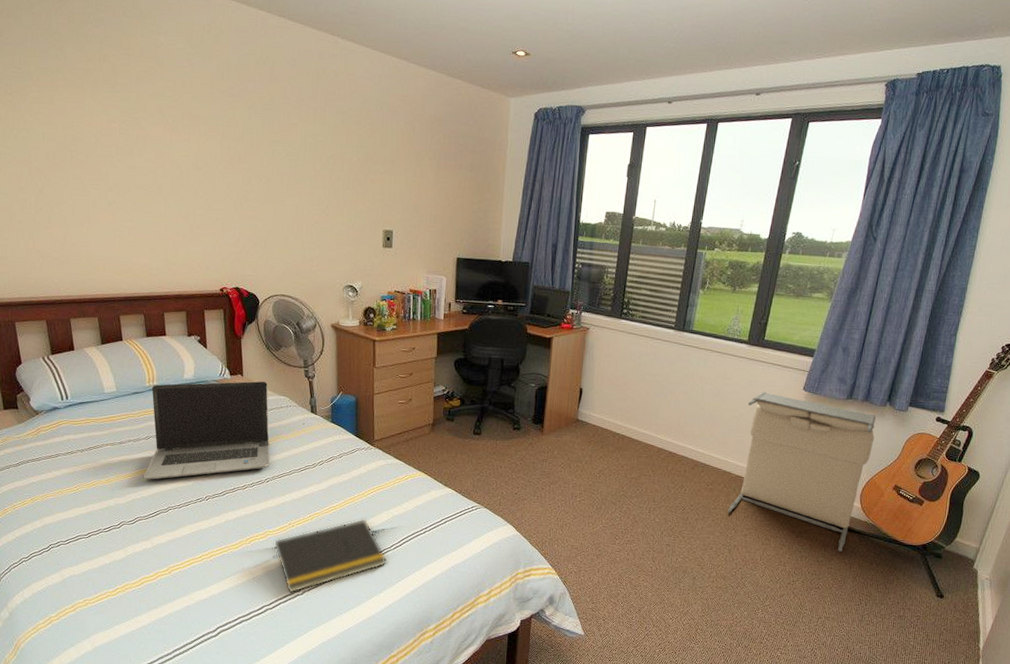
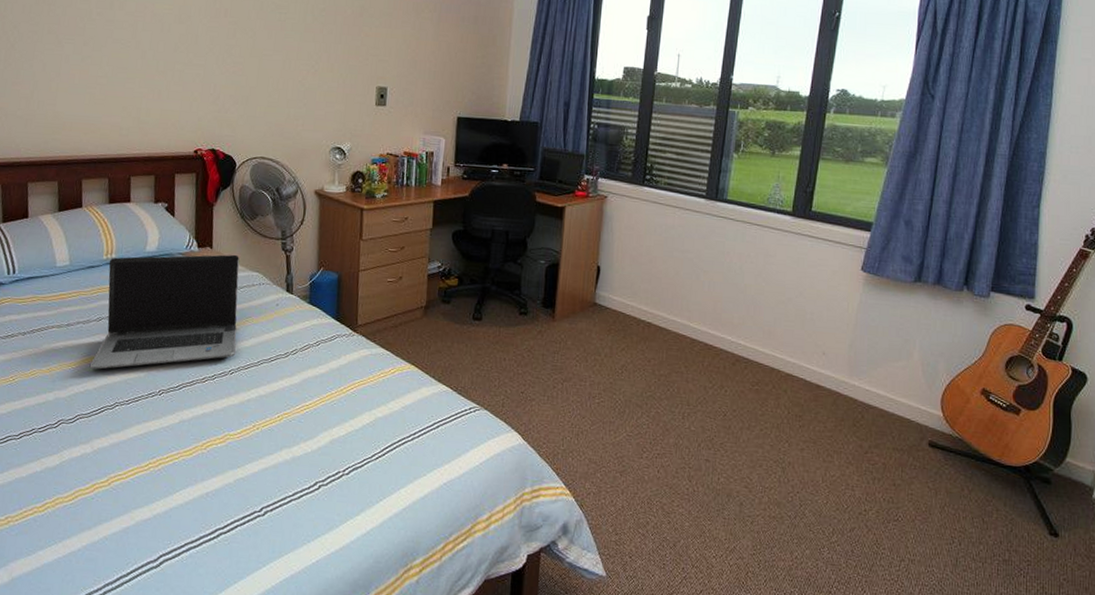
notepad: present [273,519,388,594] -> none [231,421,368,514]
laundry hamper: present [727,391,876,552] -> none [778,271,952,473]

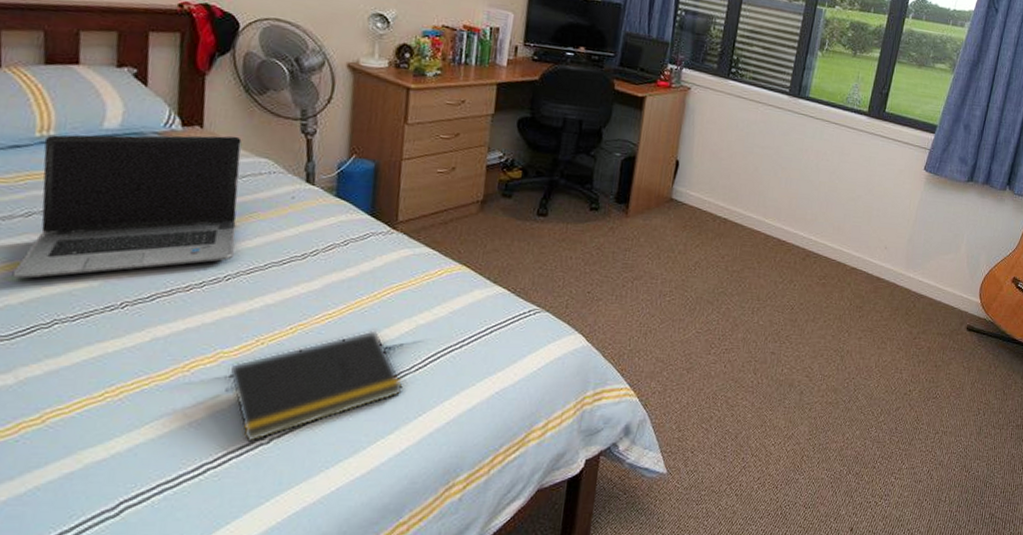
notepad: none [231,421,368,514] -> present [225,330,405,443]

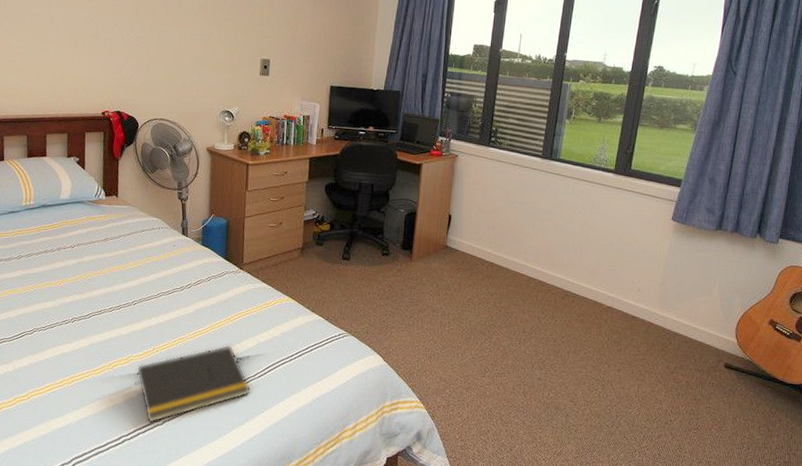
laptop computer: present [12,135,242,279] -> none [11,202,141,300]

